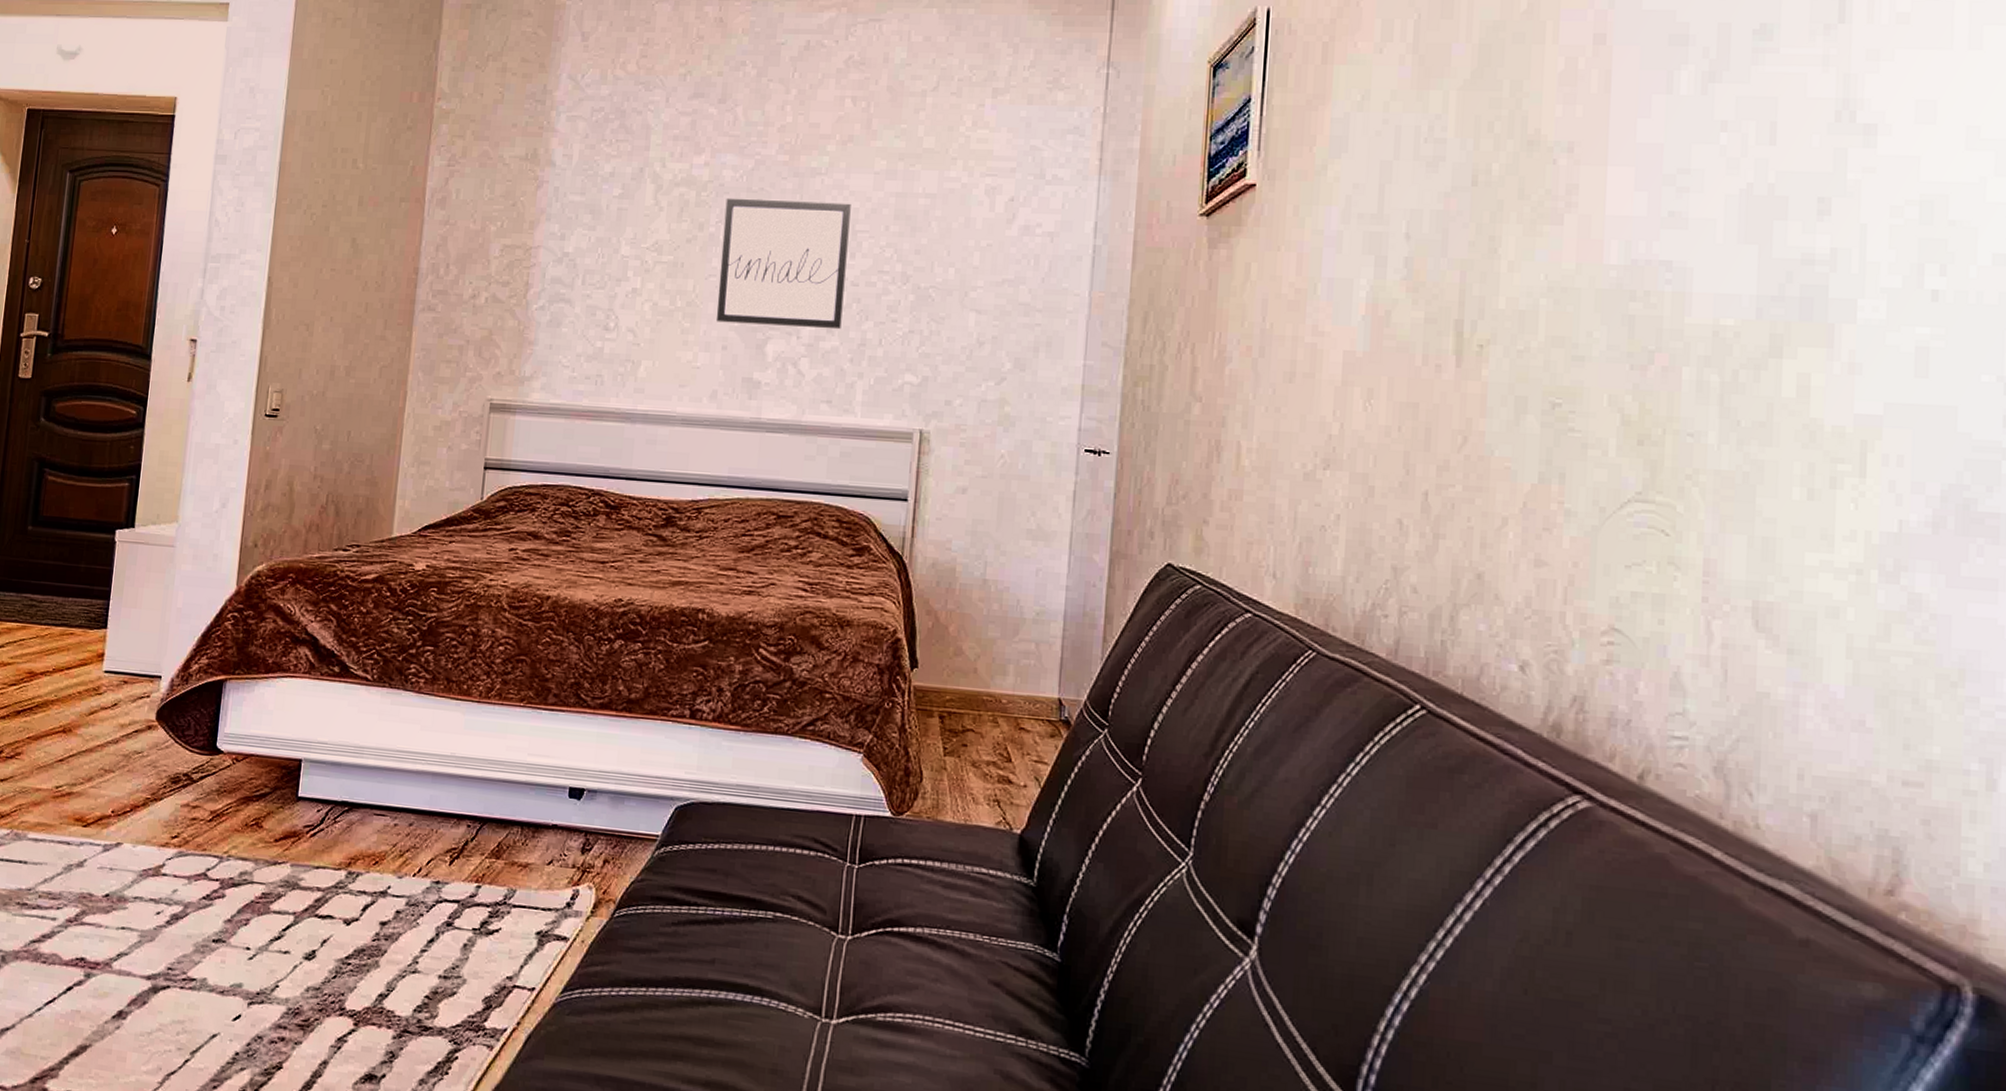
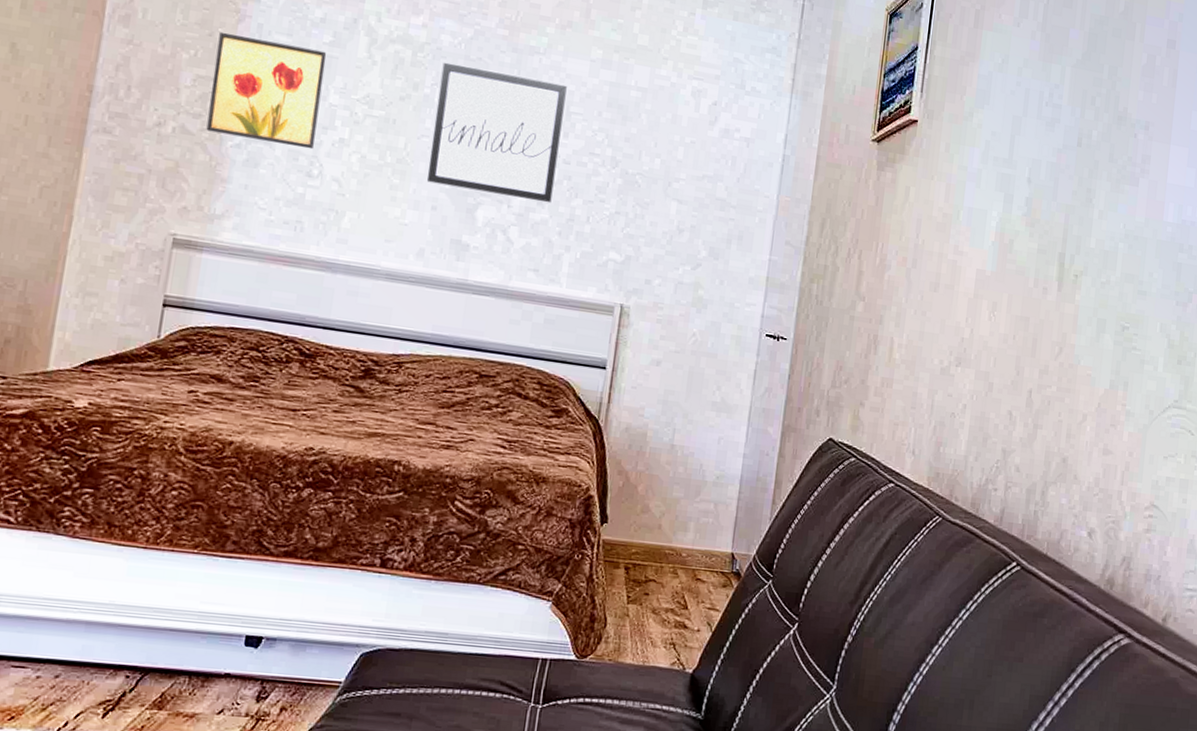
wall art: none [514,200,617,303] -> present [206,31,327,150]

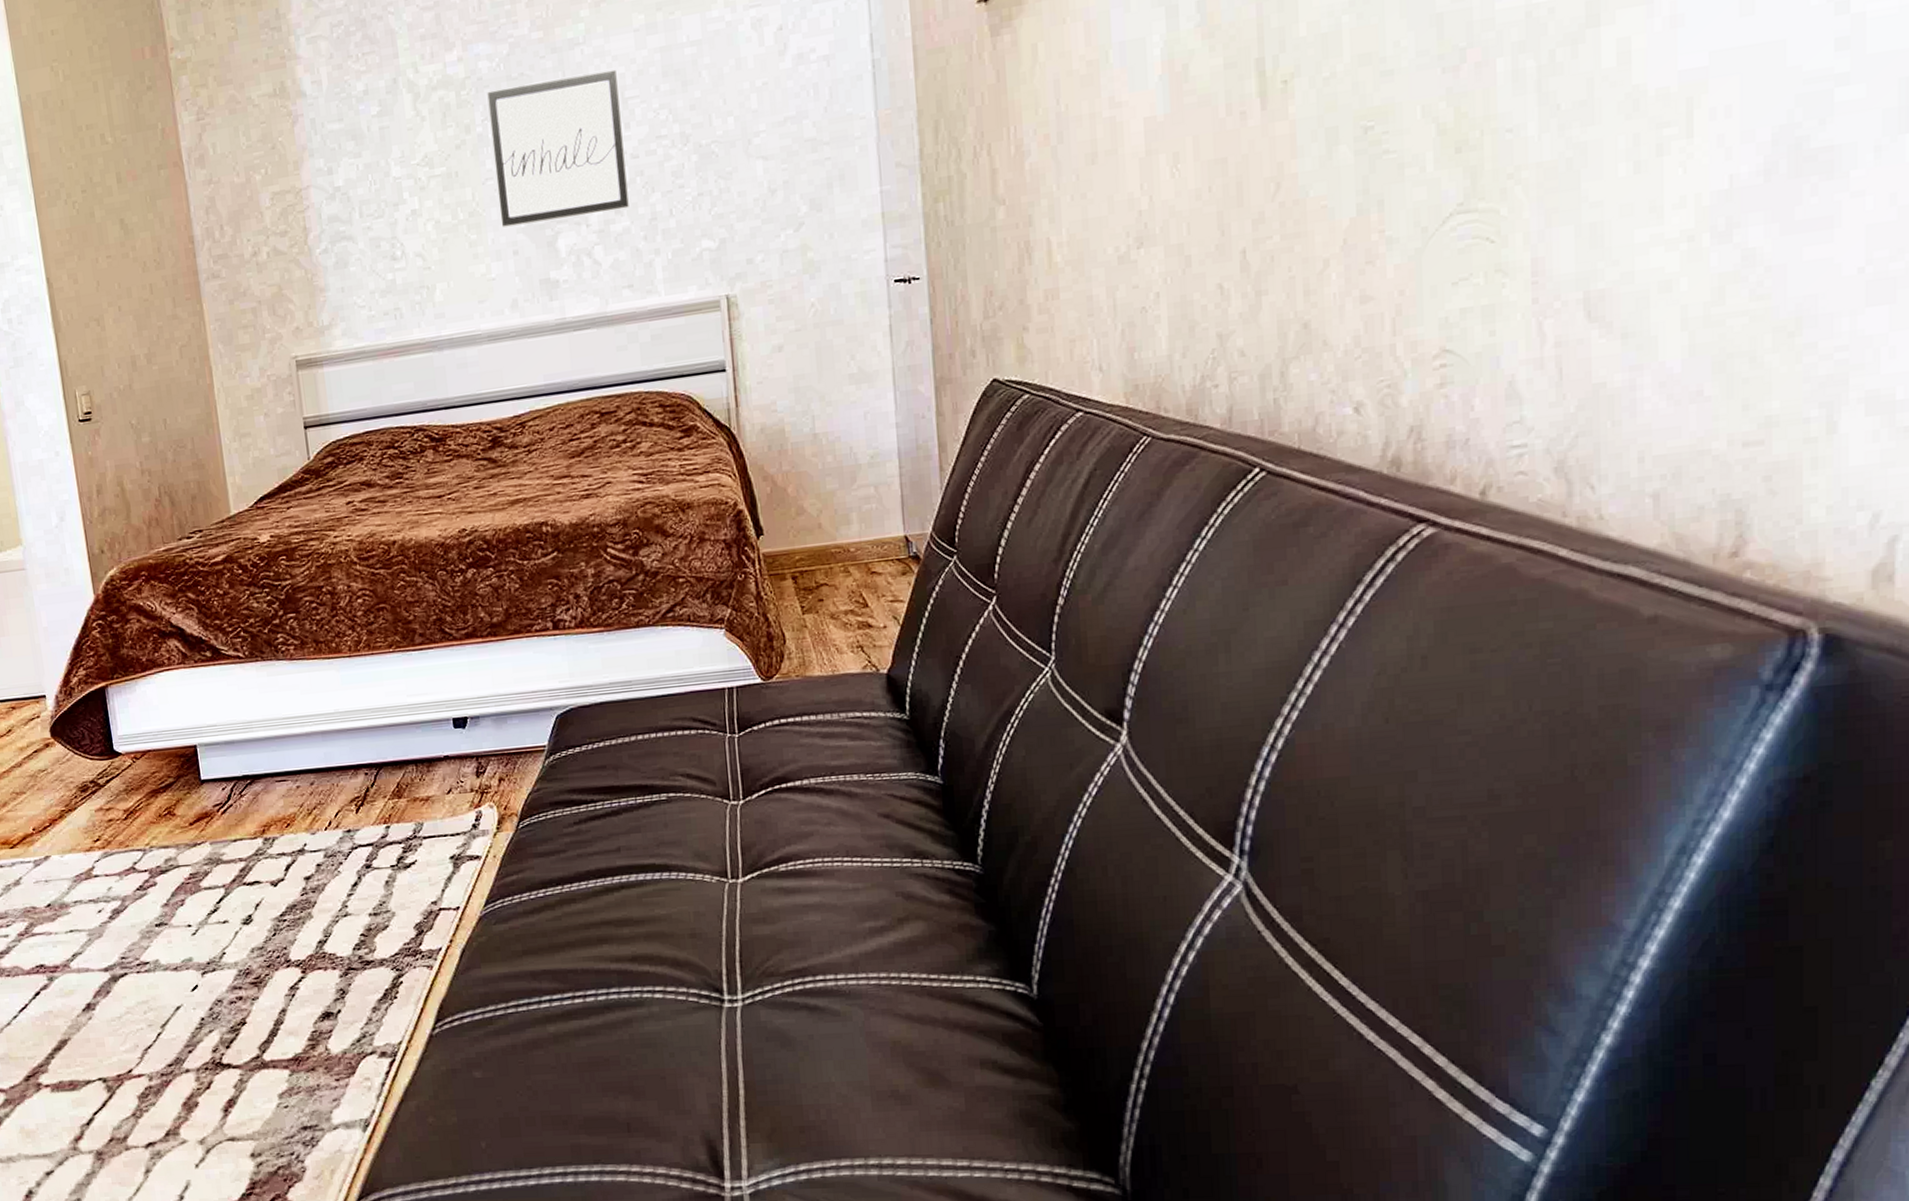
wall art: present [206,31,327,150] -> none [281,124,392,246]

